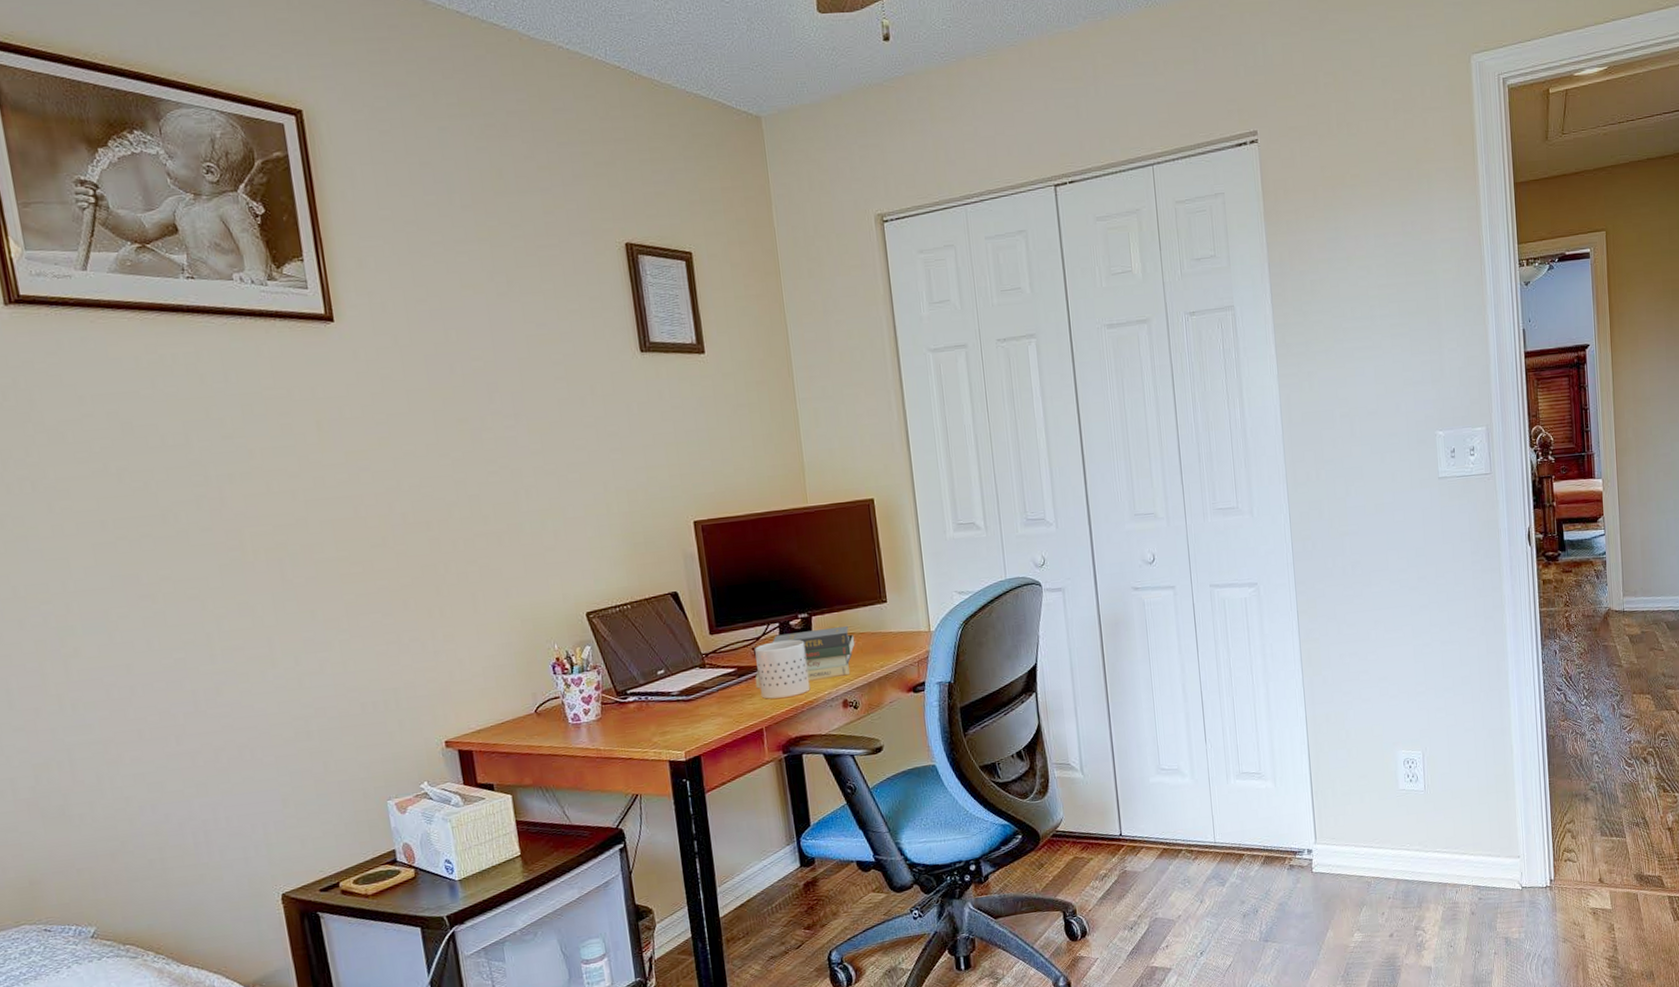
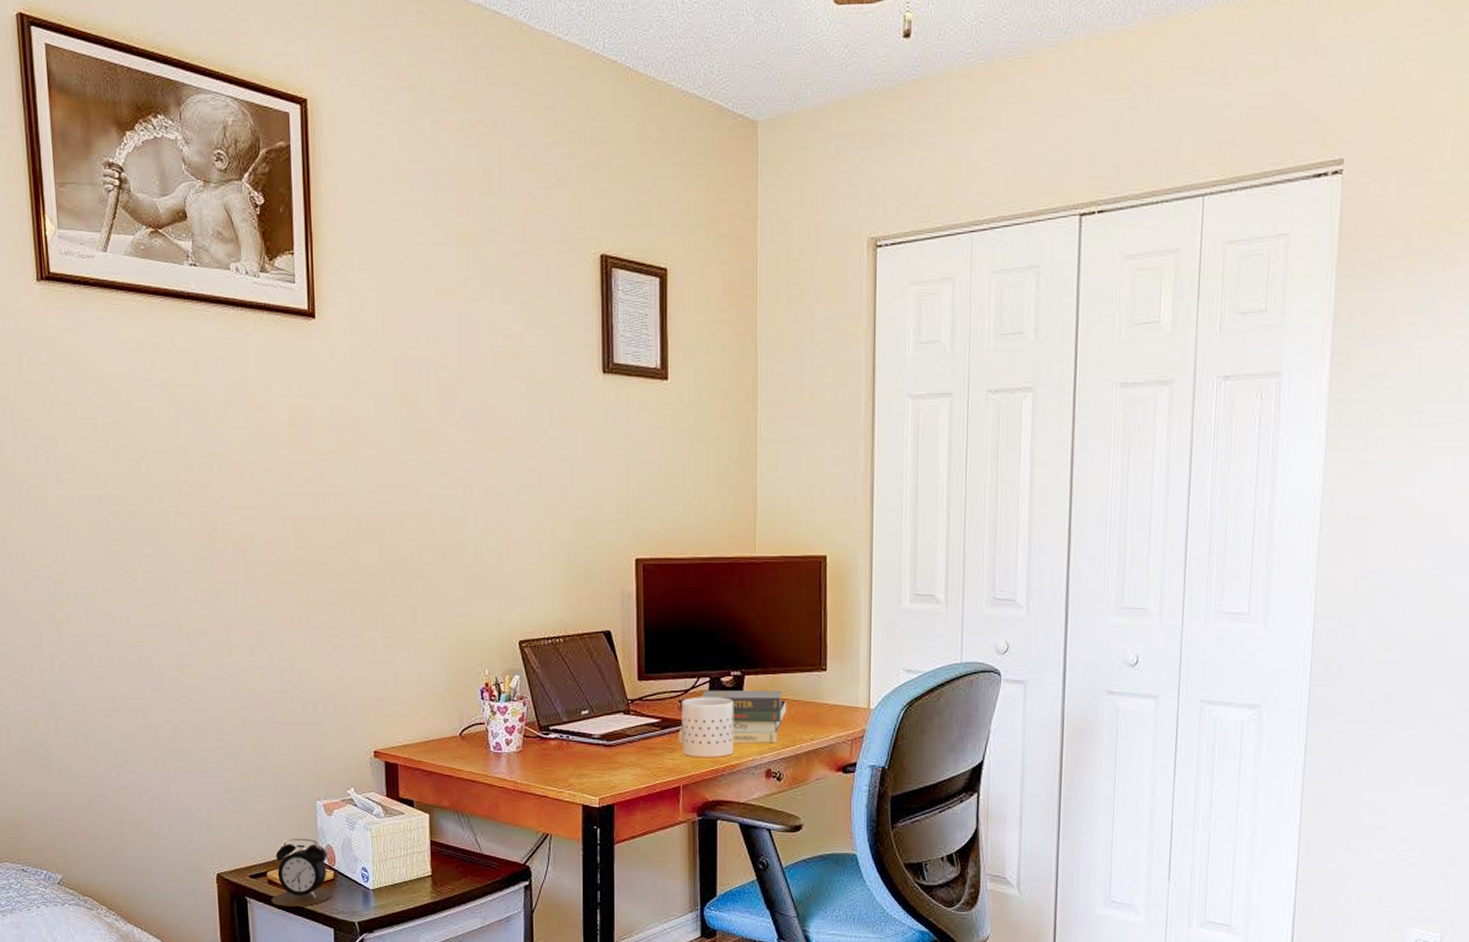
alarm clock: none [346,840,415,915] -> present [271,838,332,907]

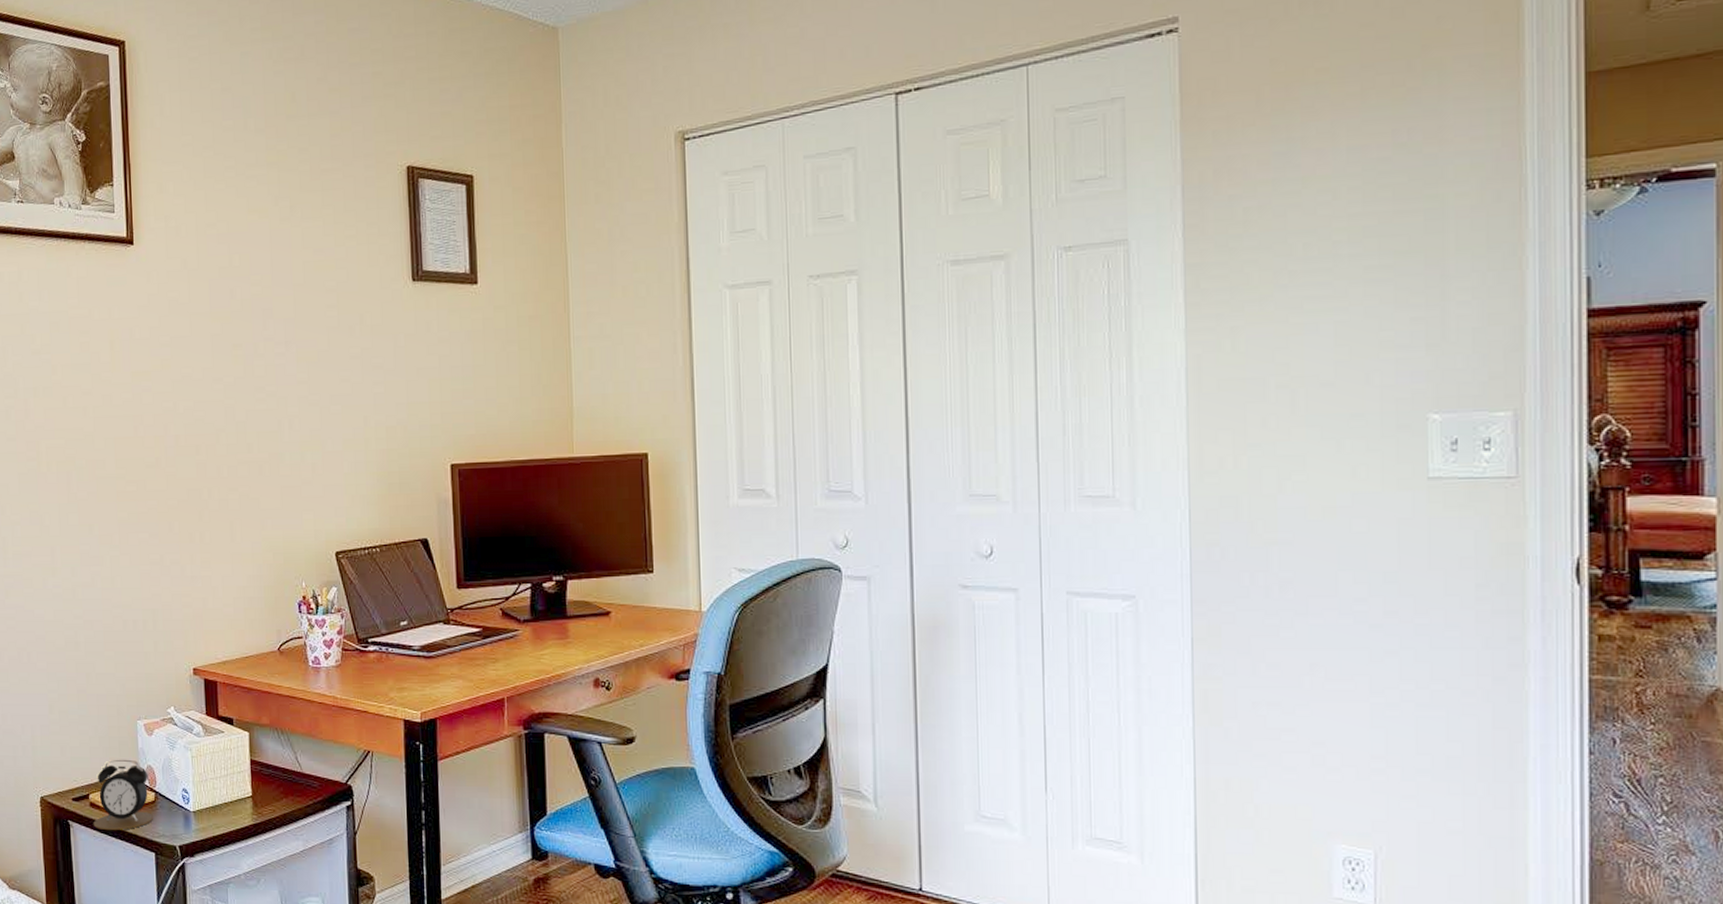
books: present [678,690,787,745] -> none [500,594,613,654]
mug: present [681,697,734,758] -> none [502,603,560,668]

